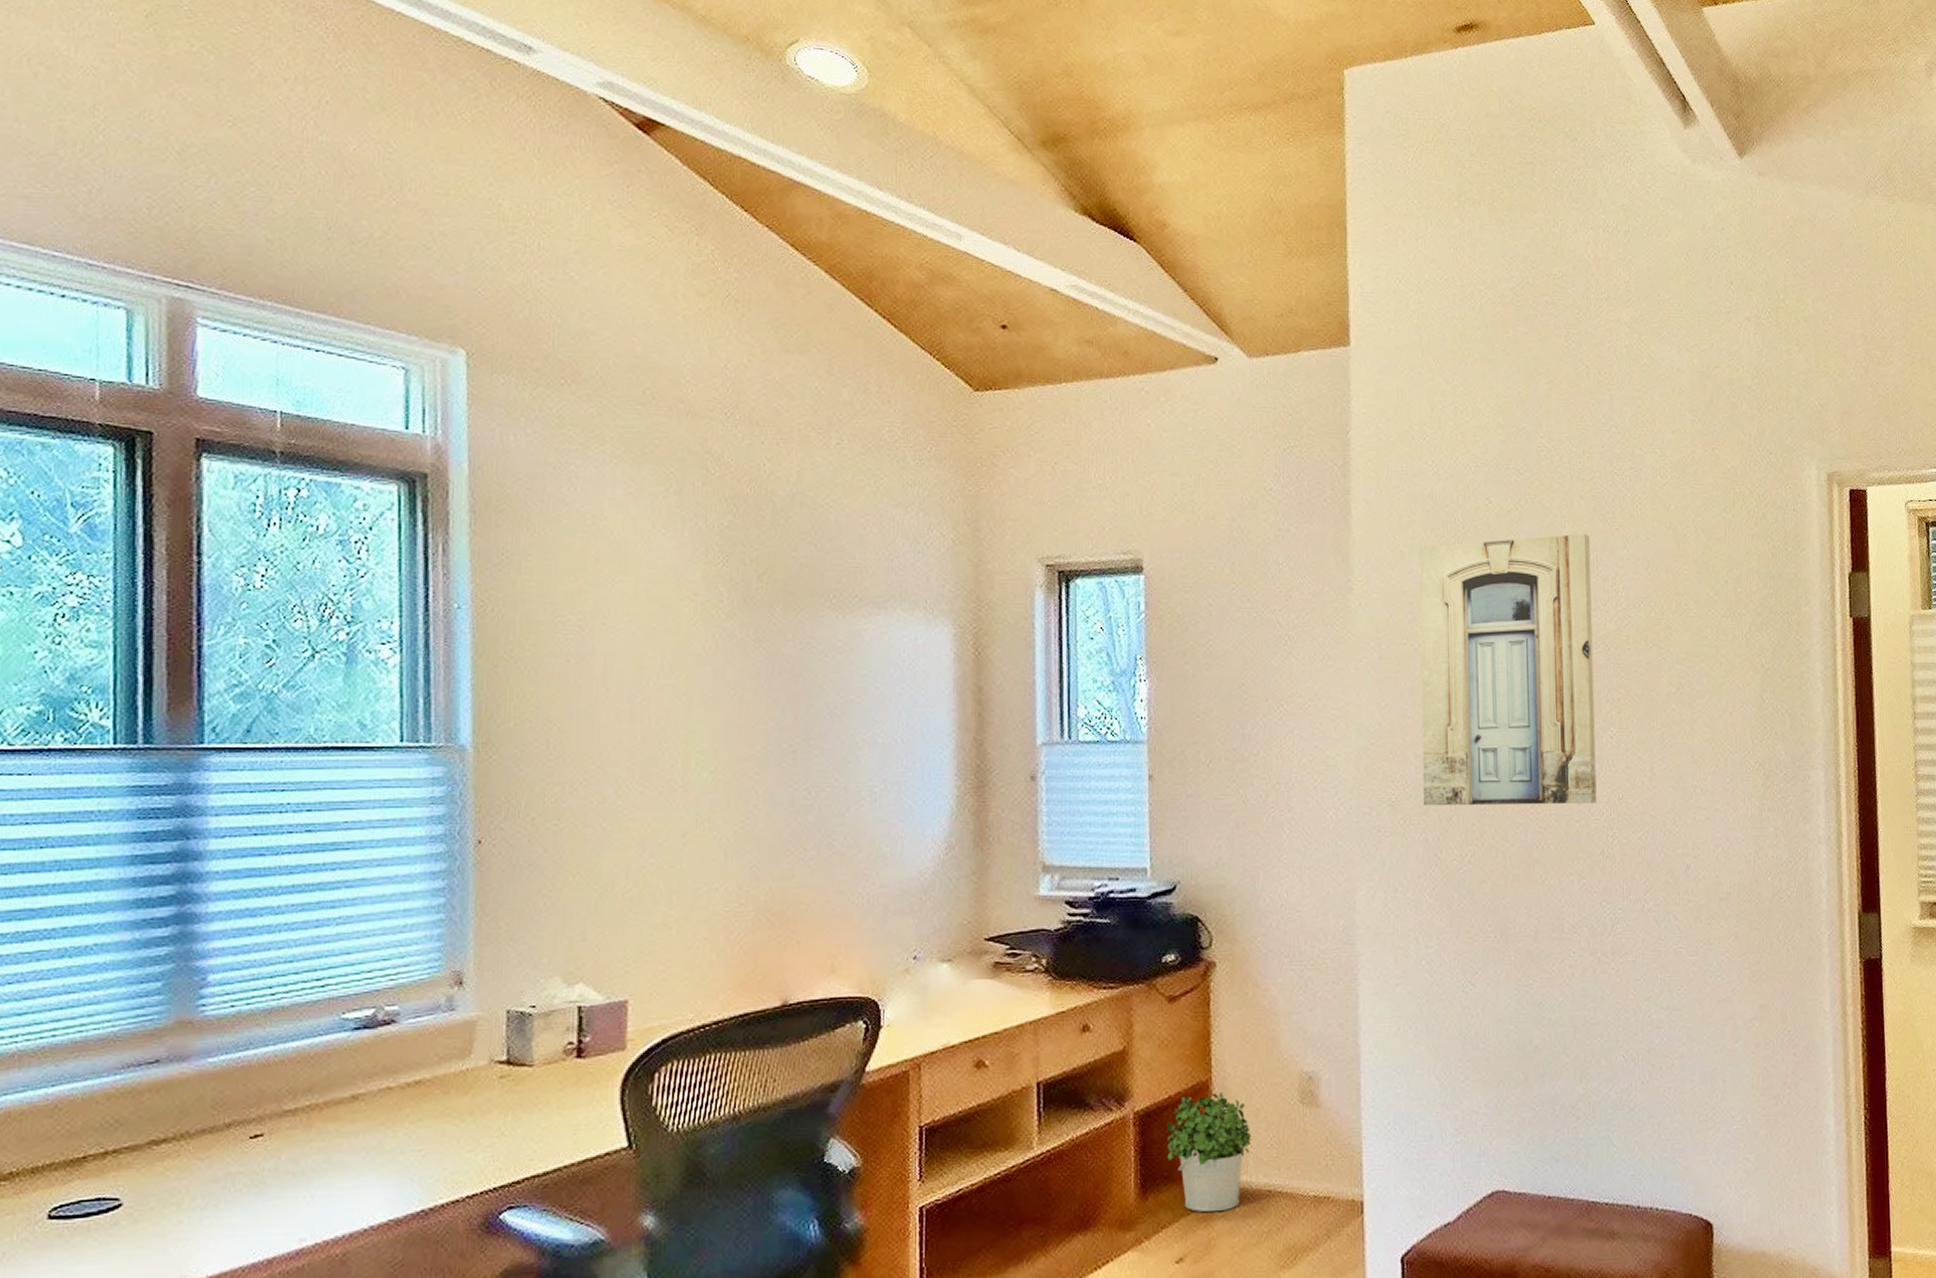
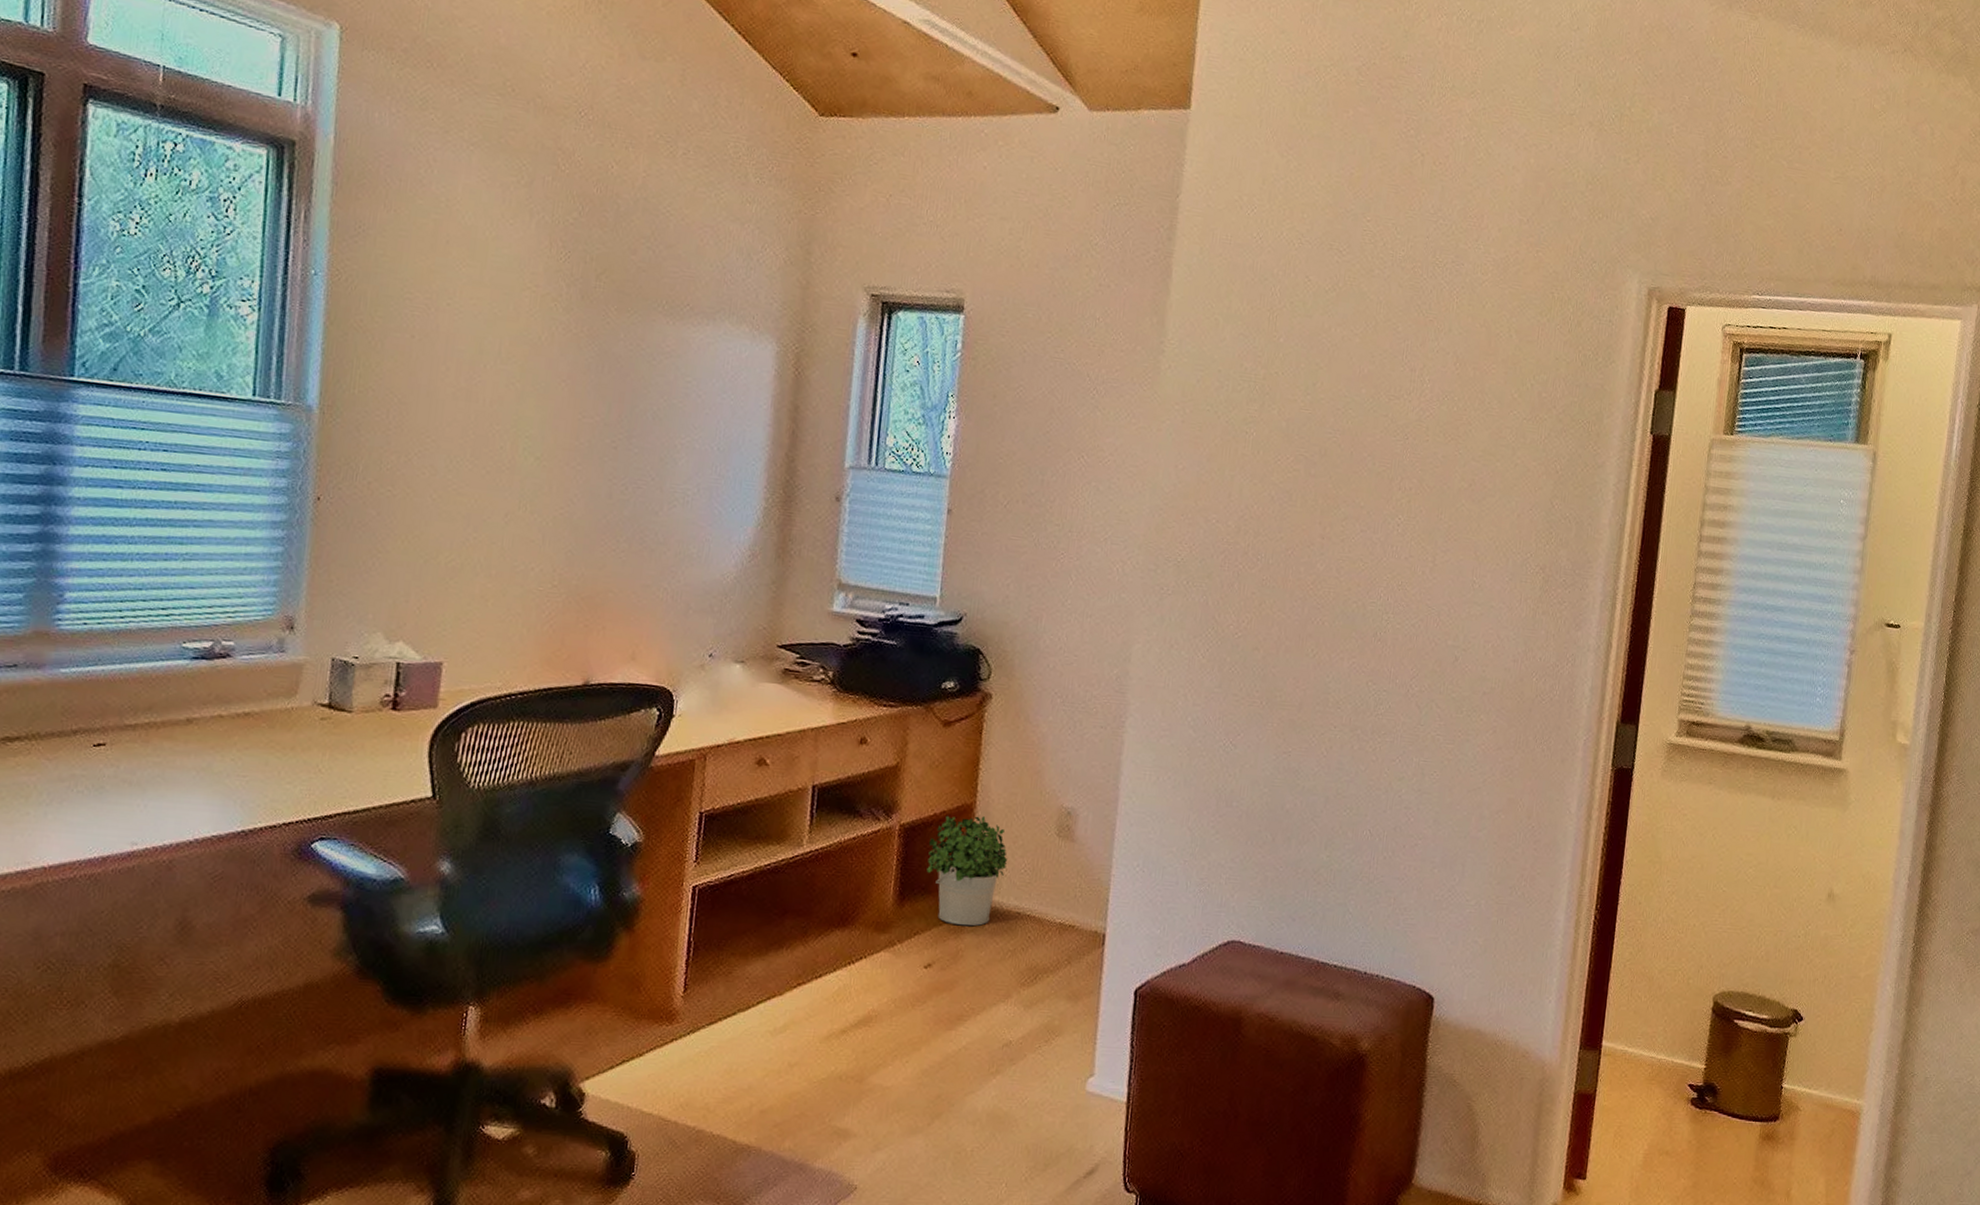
wall art: present [1418,533,1597,806] -> none [1208,316,1403,587]

